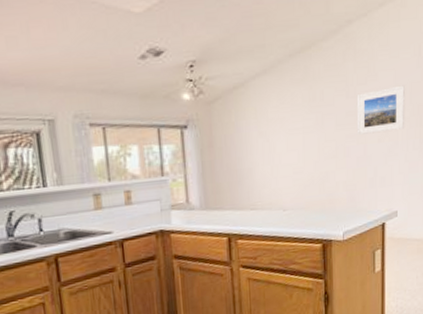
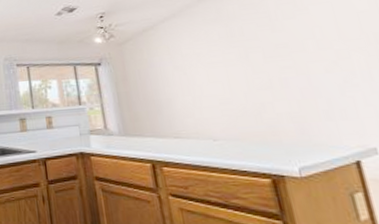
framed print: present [356,85,405,135] -> none [285,15,360,66]

